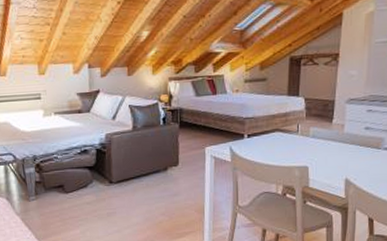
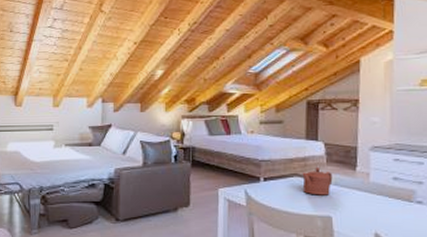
teapot: none [283,121,311,148] -> present [302,166,333,195]

